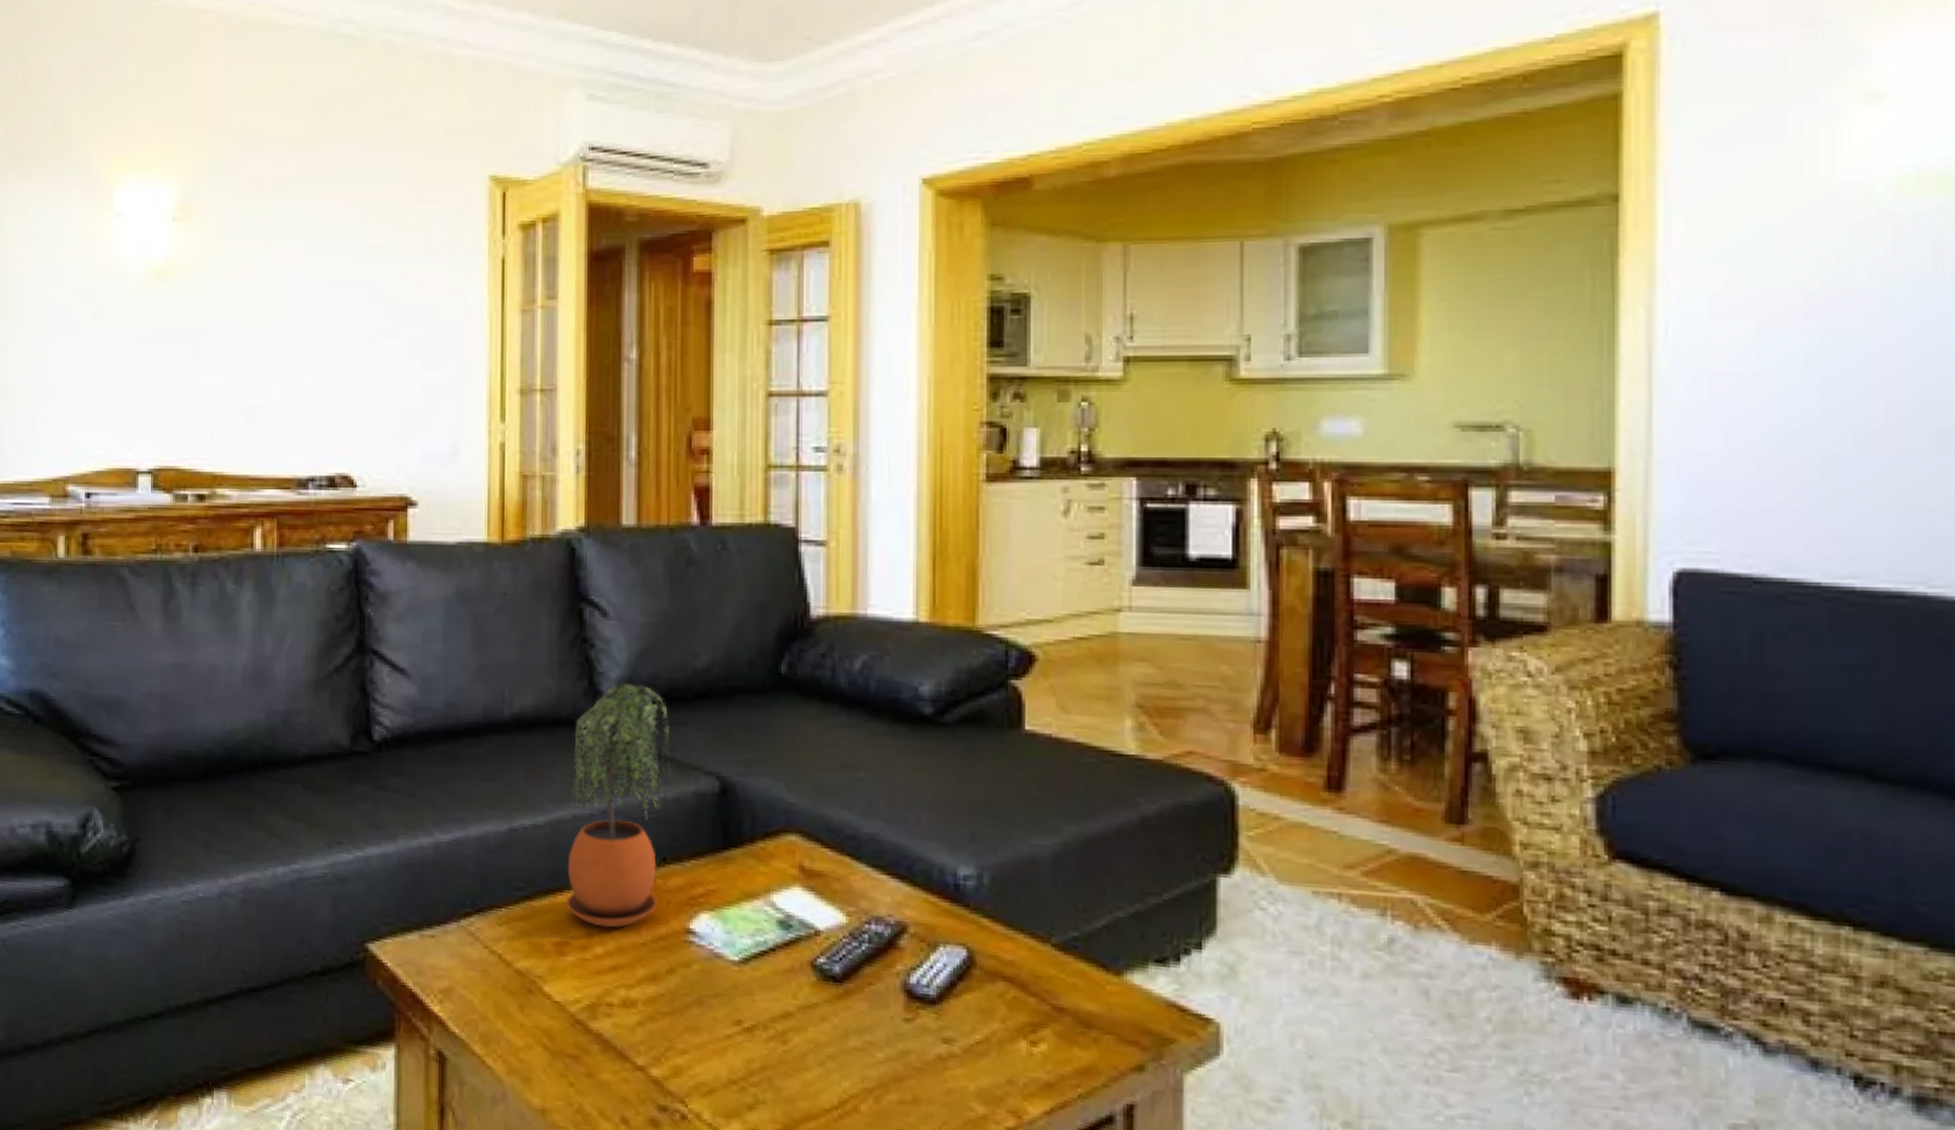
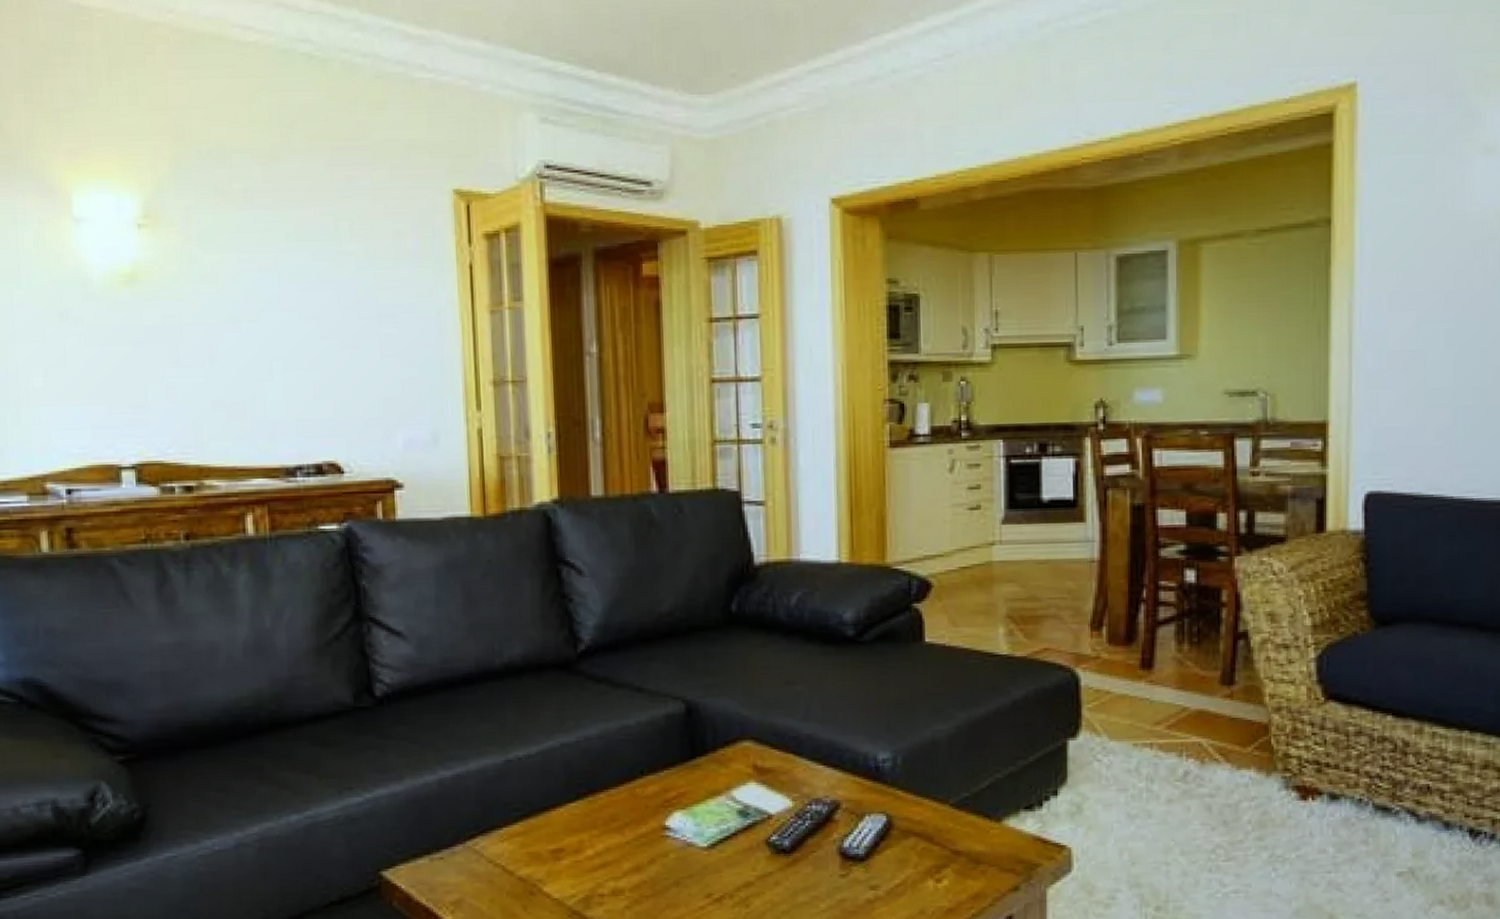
potted plant: present [565,682,674,928] -> none [558,628,648,833]

